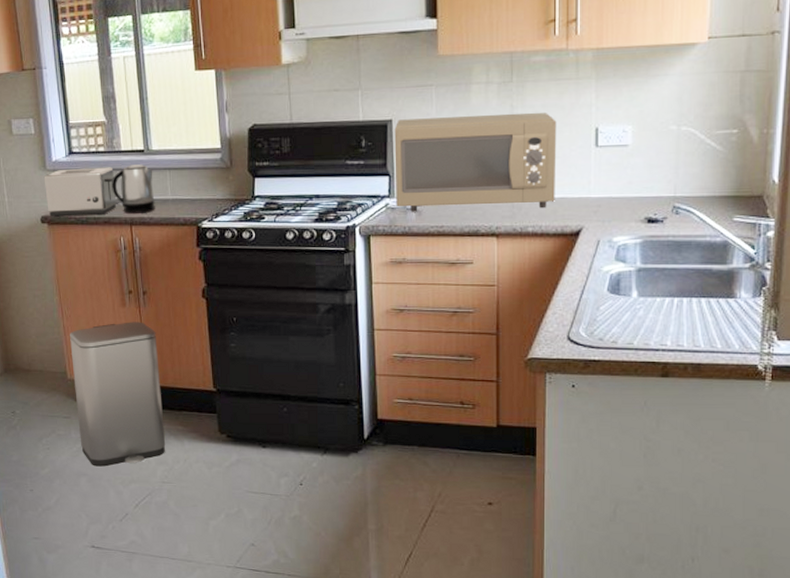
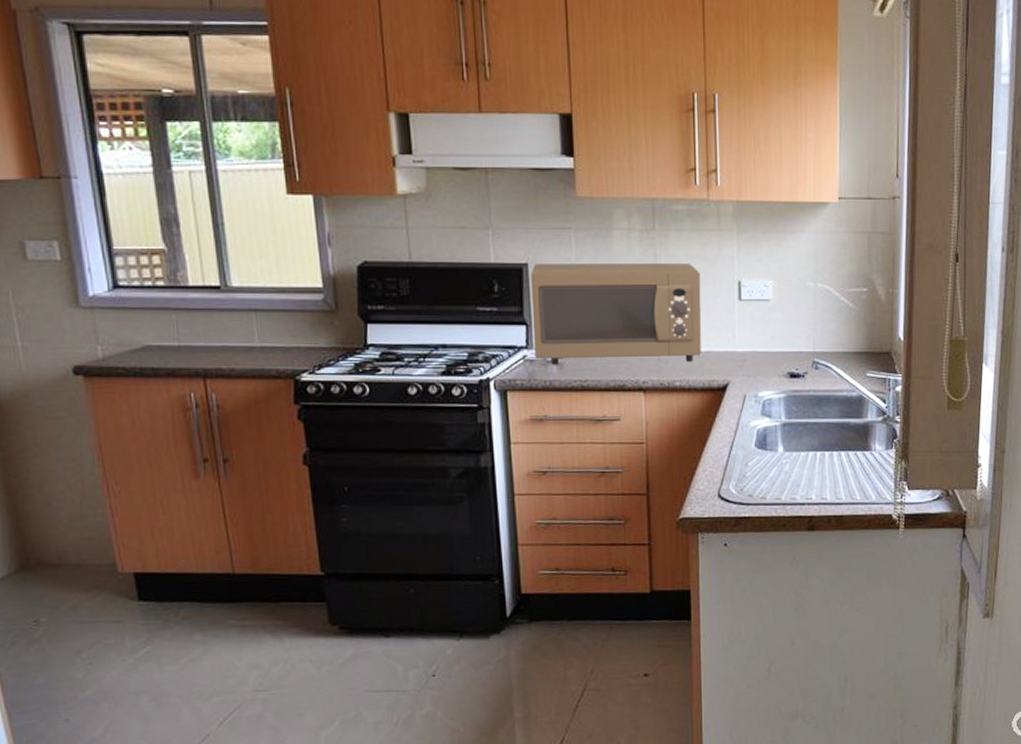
toaster: present [44,167,117,217] -> none [76,306,184,367]
pedal bin: present [70,322,166,467] -> none [120,496,259,680]
kettle: present [112,164,155,214] -> none [176,304,238,364]

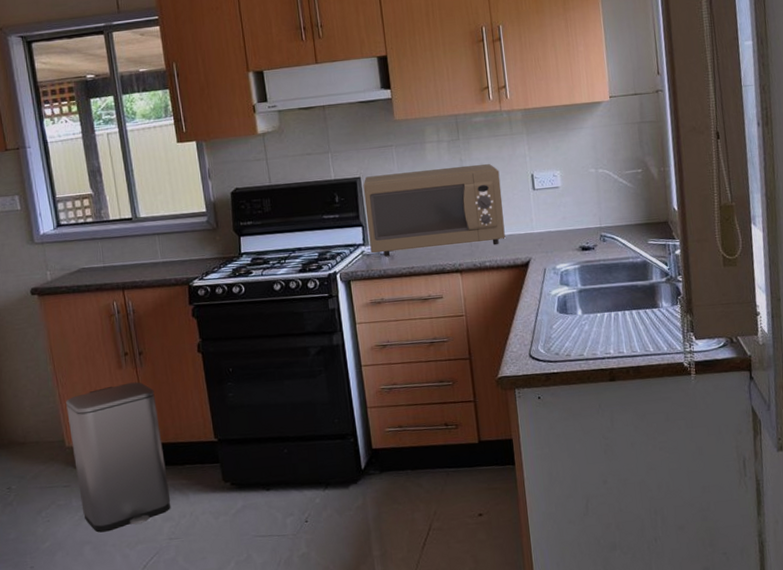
pedal bin: none [120,496,259,680] -> present [66,381,171,533]

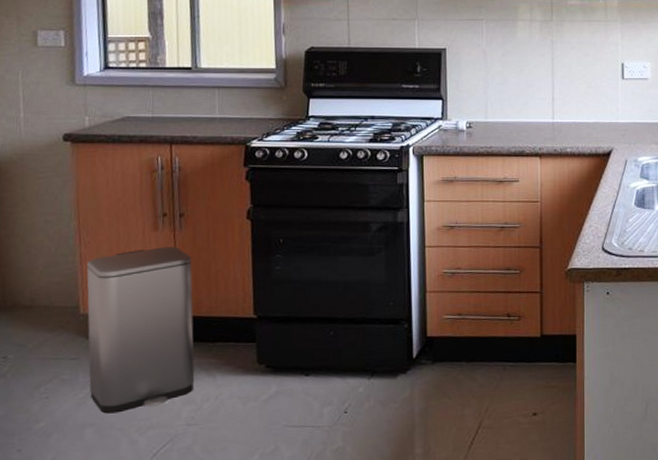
microwave: present [363,163,506,257] -> none [448,47,590,134]

